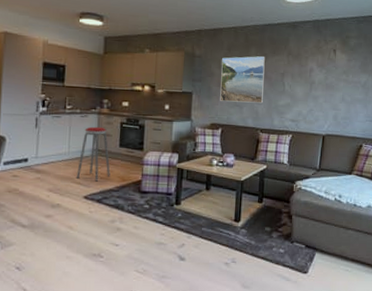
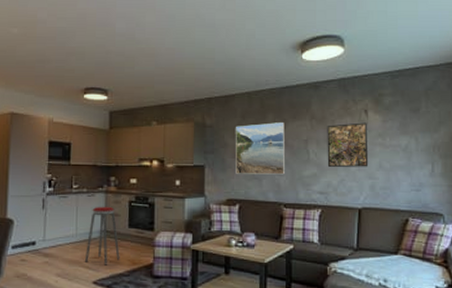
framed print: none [299,60,335,100] -> present [327,122,369,168]

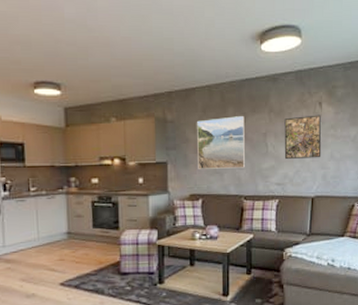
music stool: present [84,206,120,266] -> none [49,207,86,267]

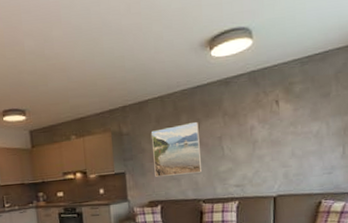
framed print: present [284,115,322,160] -> none [239,113,282,161]

